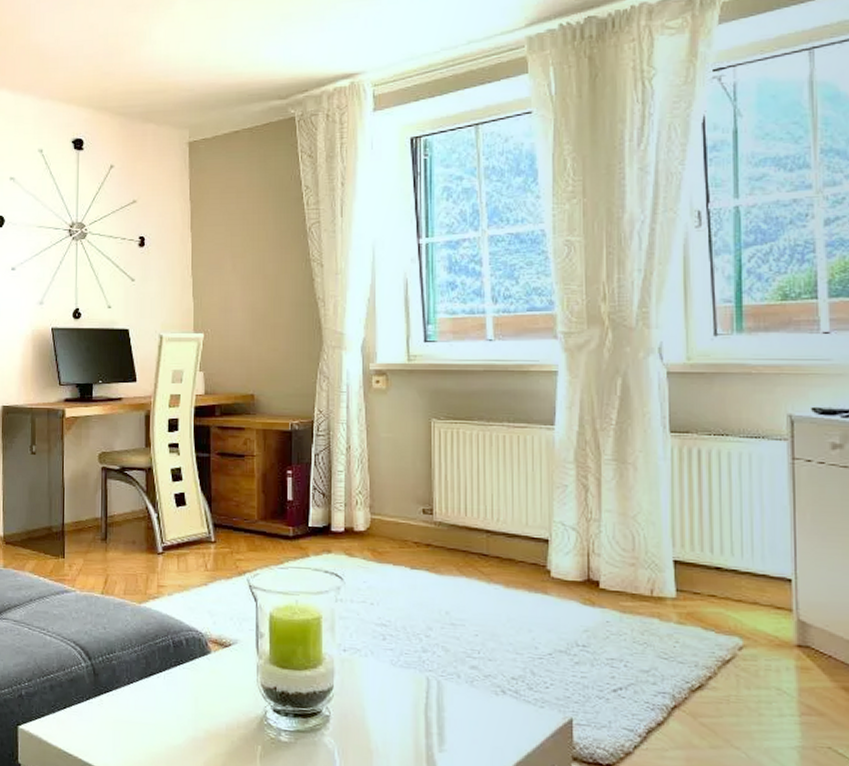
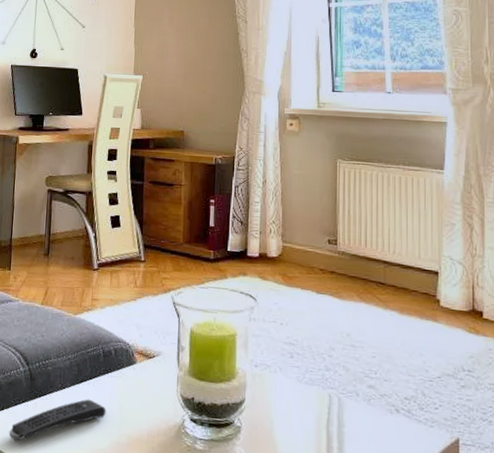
remote control: none [73,693,180,741] -> present [9,399,106,441]

